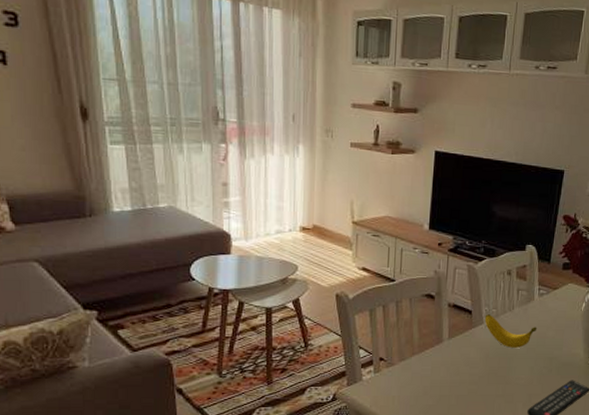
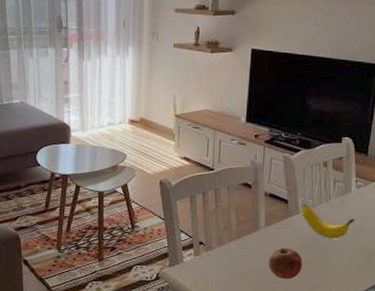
fruit: none [451,359,486,391] -> present [268,247,302,279]

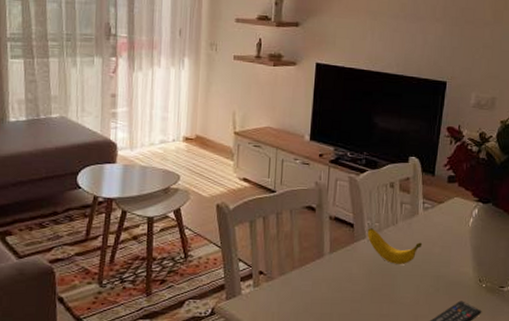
fruit: present [268,247,302,279] -> none [333,275,369,310]

